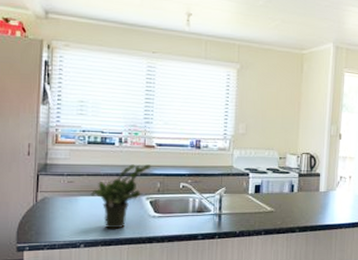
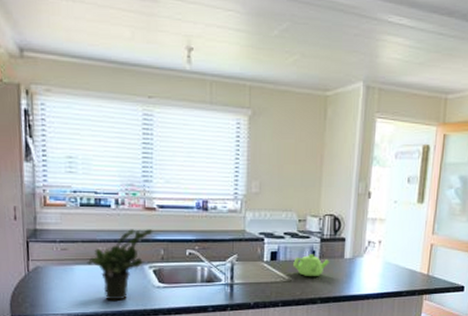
teapot: none [275,187,307,207] -> present [293,254,330,276]

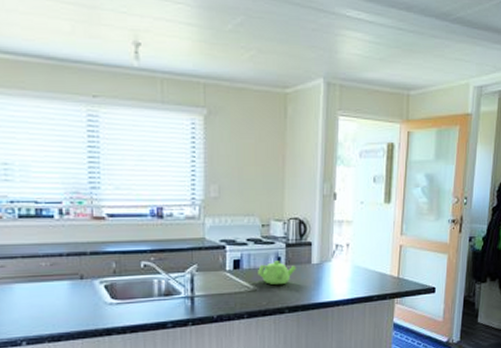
potted plant: present [87,229,153,301] -> none [28,240,103,321]

